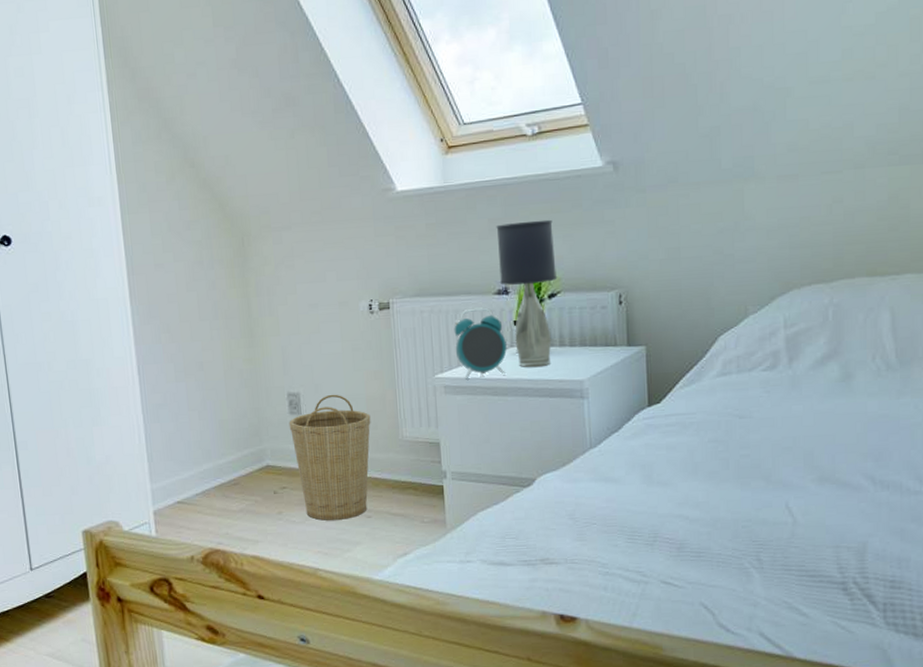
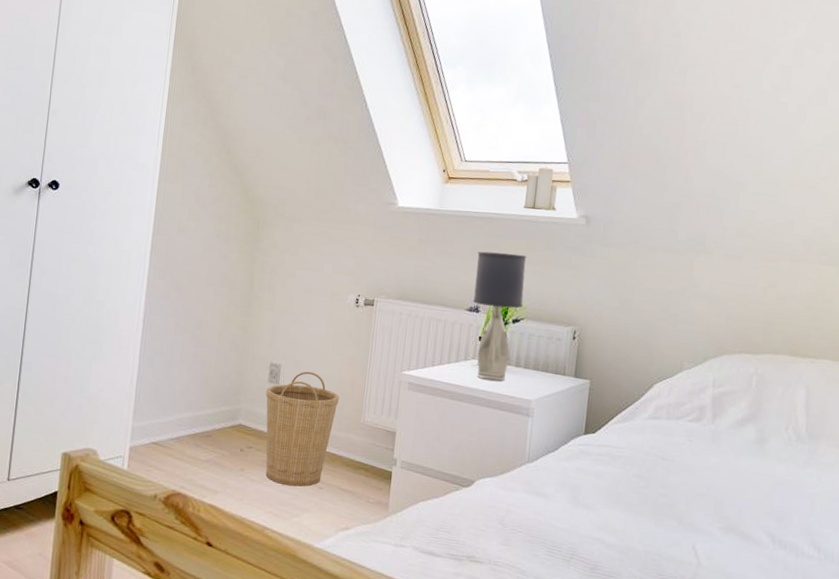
alarm clock: present [454,307,507,380] -> none [424,319,470,383]
candle: none [539,111,578,167] -> present [523,166,558,211]

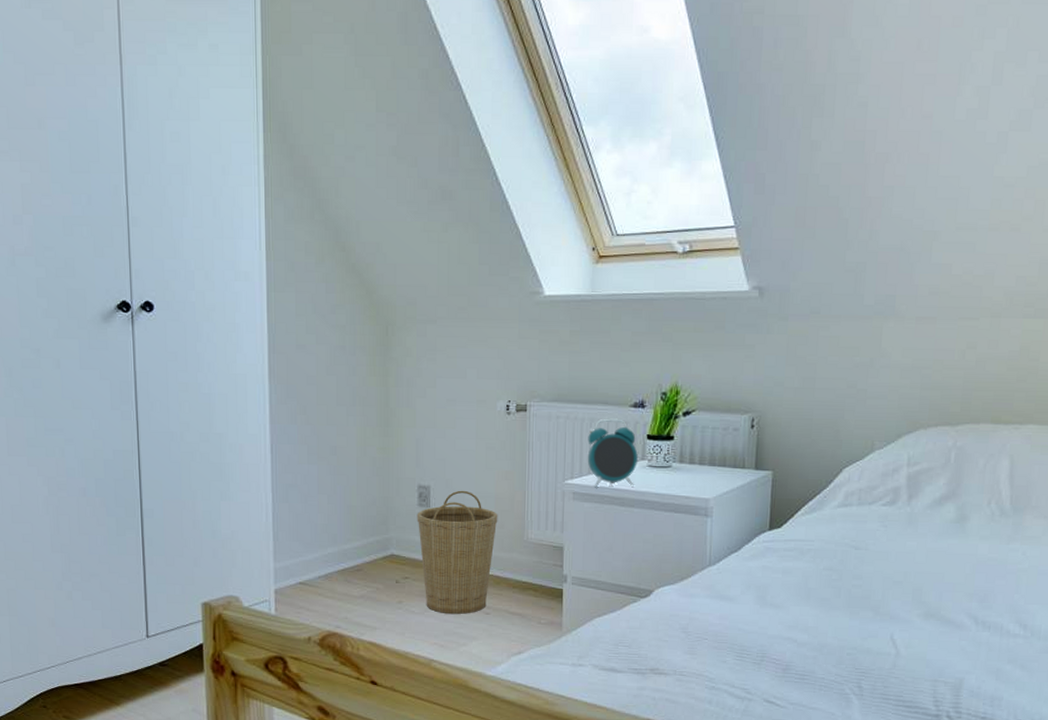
alarm clock: none [424,319,470,383] -> present [587,418,638,488]
table lamp: present [472,251,527,382] -> none [636,337,694,483]
candle: present [523,166,558,211] -> none [687,232,725,285]

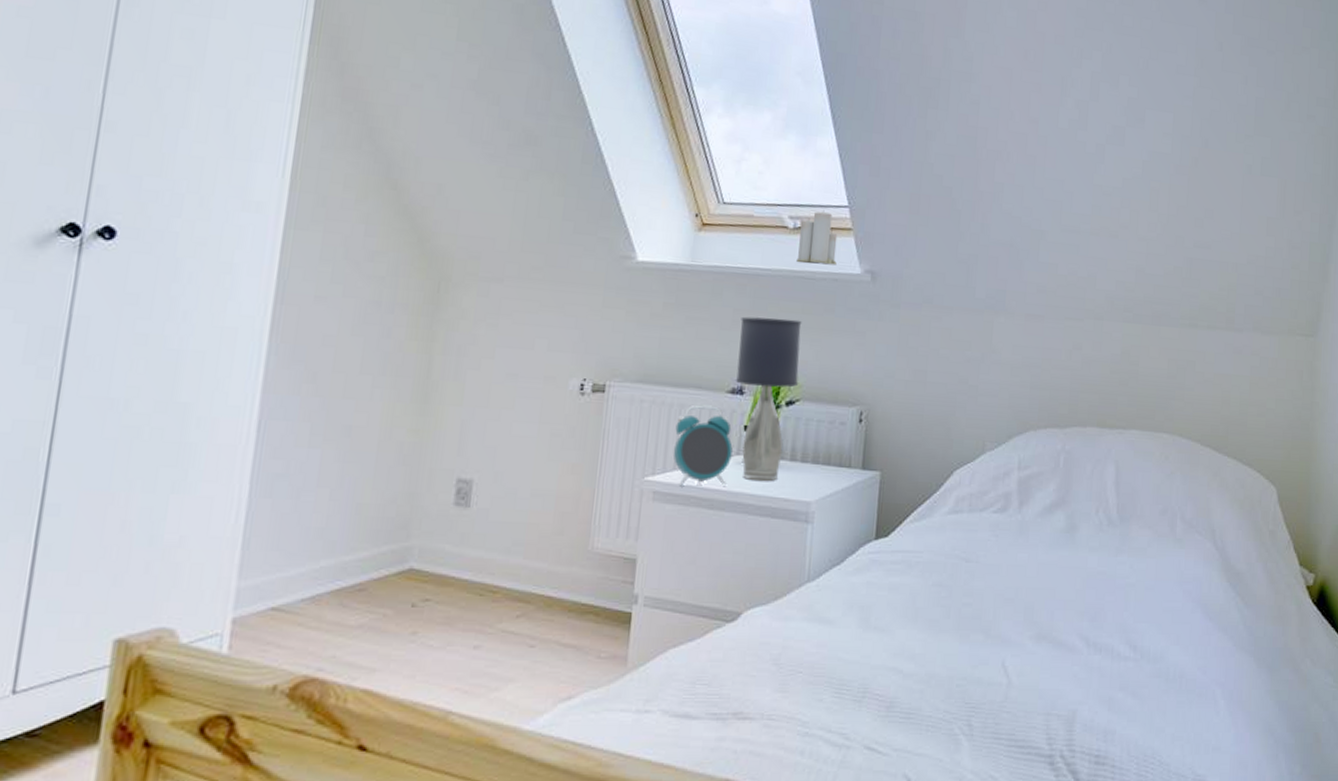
basket: present [417,490,498,614] -> none [450,486,558,648]
table lamp: none [636,337,694,483] -> present [735,316,802,482]
candle: none [687,232,725,285] -> present [796,210,838,266]

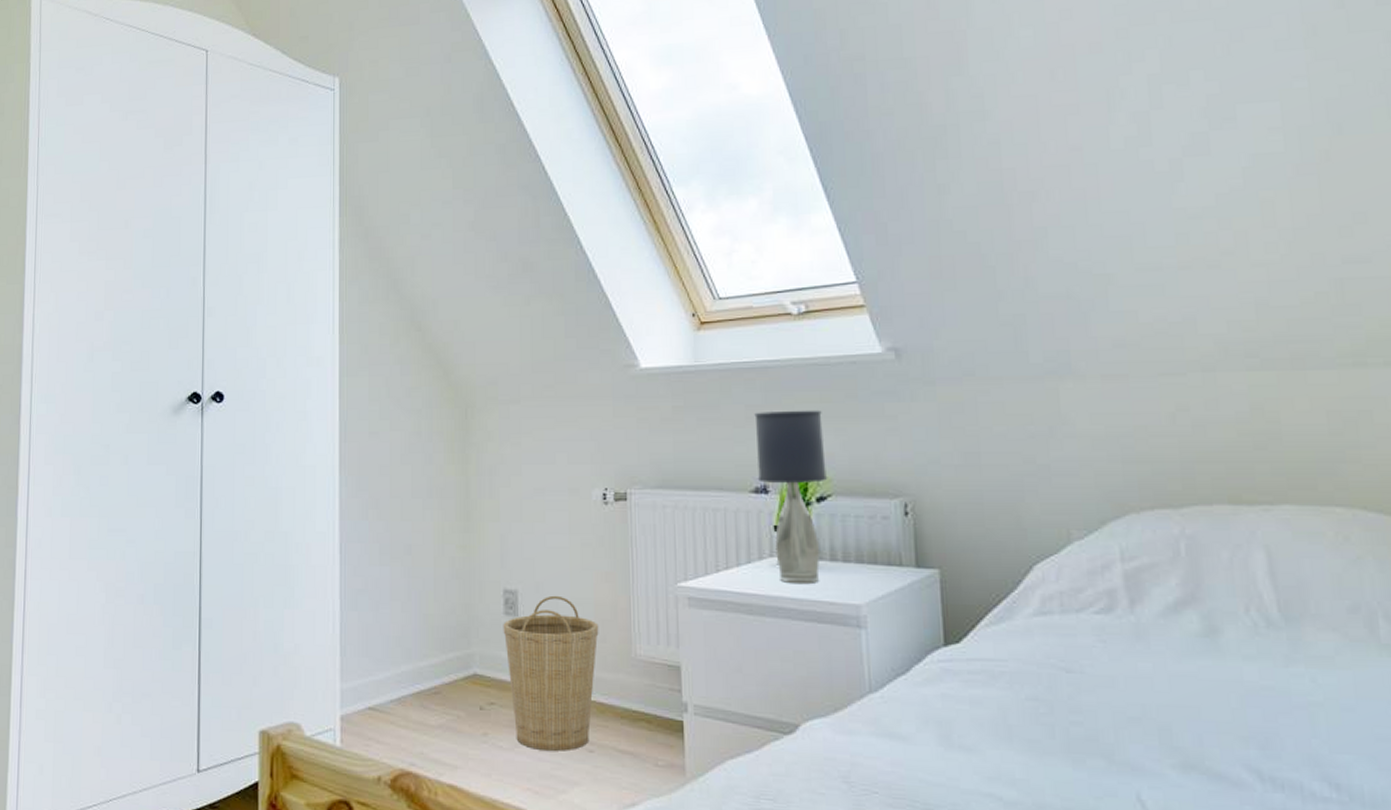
basket: none [450,486,558,648] -> present [503,595,599,751]
alarm clock: present [673,405,733,487] -> none [701,507,765,592]
candle: present [796,210,838,266] -> none [806,290,852,350]

